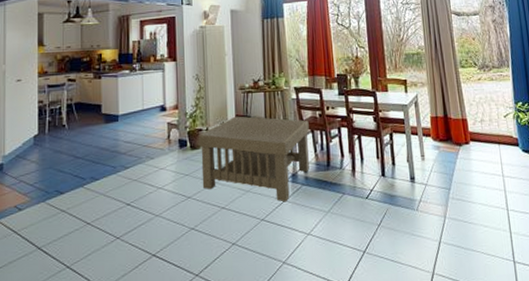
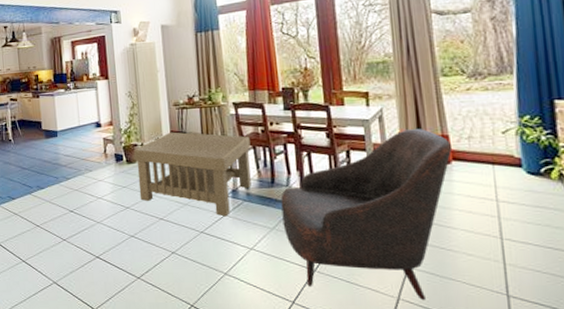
armchair: none [335,113,470,273] -> present [281,129,453,300]

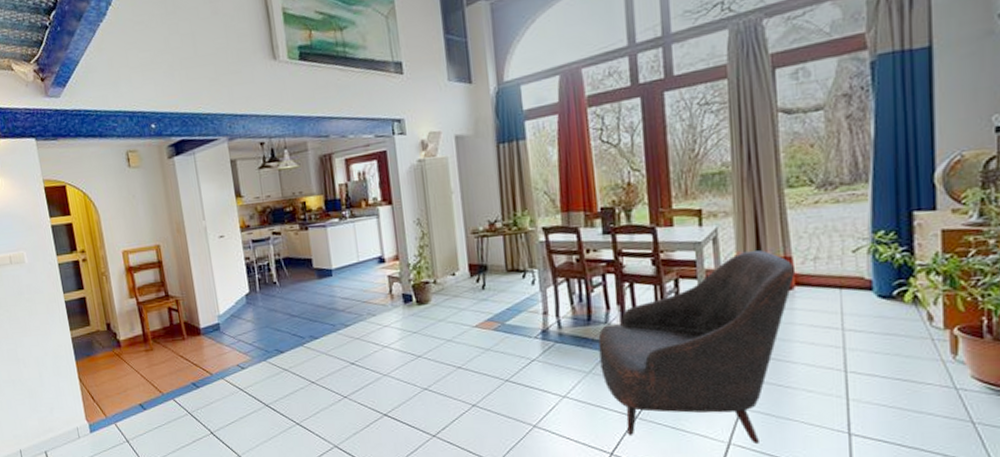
coffee table: present [134,132,251,217] -> none [425,265,564,362]

